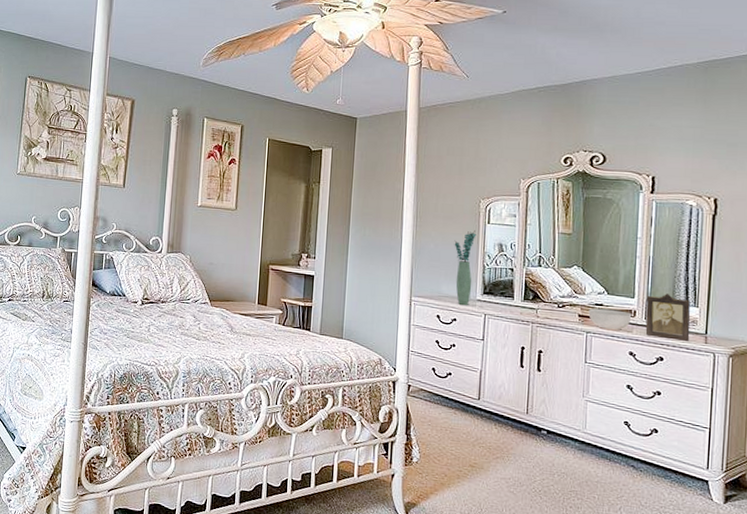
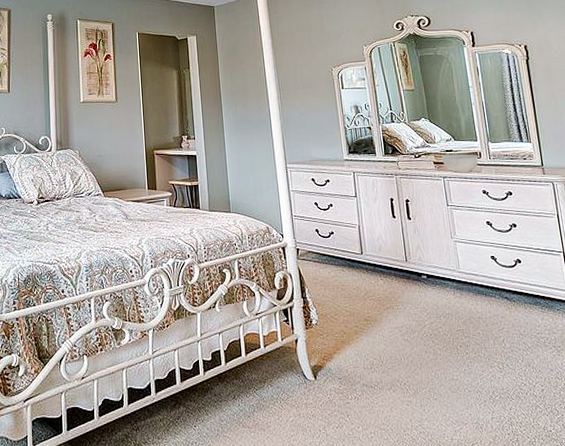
vase: present [454,229,476,306] -> none [316,95,339,167]
photo frame: present [645,294,691,342] -> none [487,134,530,175]

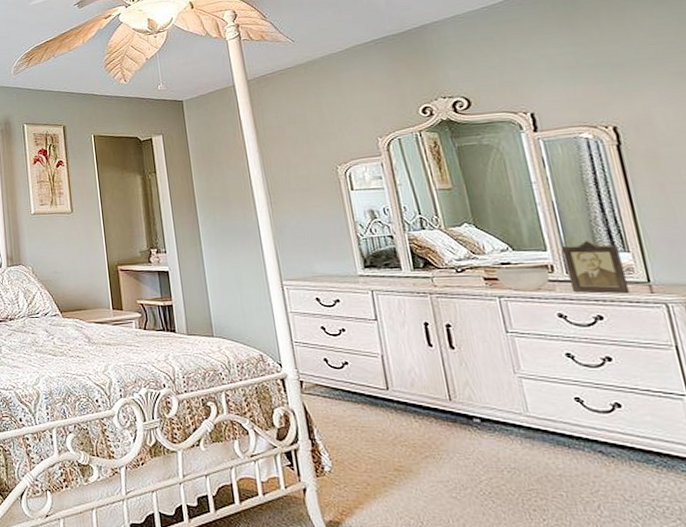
photo frame: none [487,134,530,175] -> present [562,241,630,294]

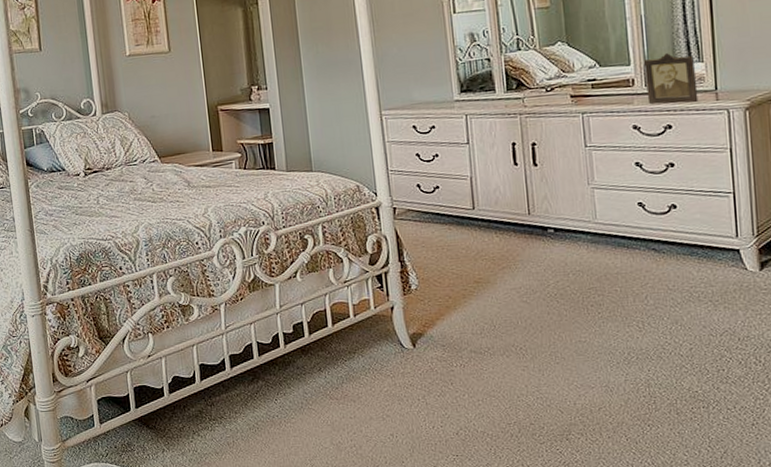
bowl: present [494,267,550,292] -> none [581,81,631,107]

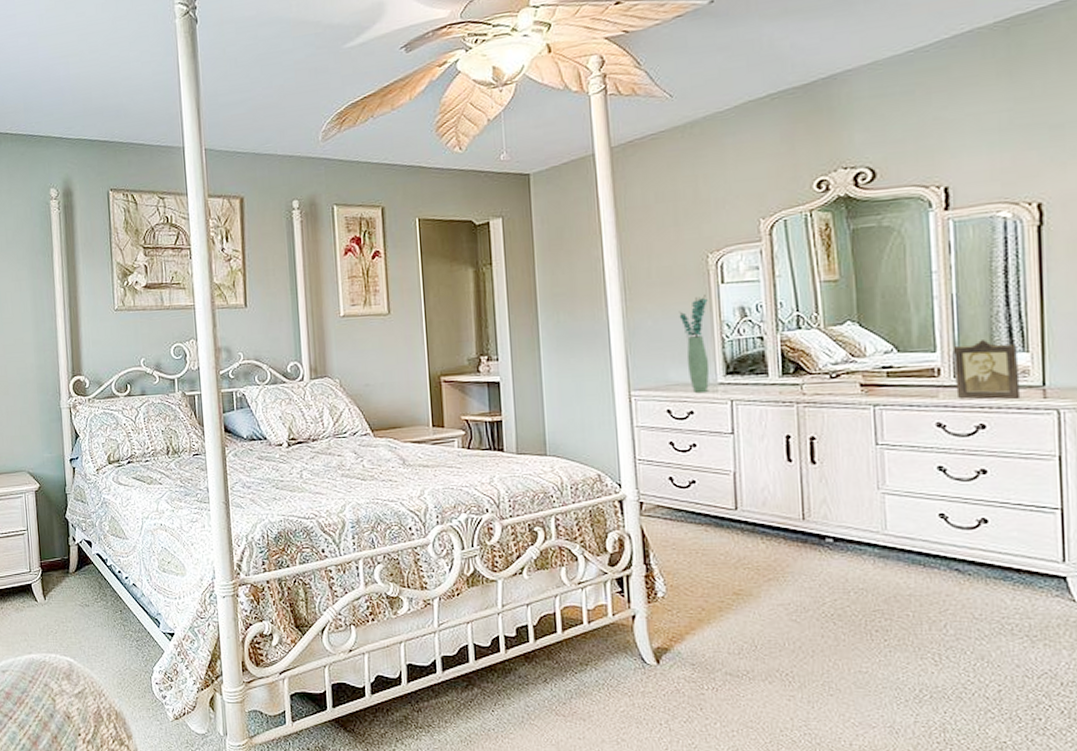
vase: none [419,23,447,111] -> present [679,293,710,394]

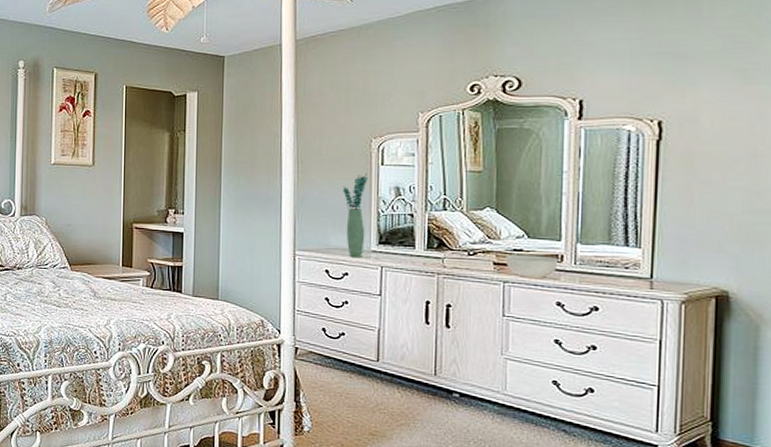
bowl: none [873,370,935,399] -> present [505,254,559,279]
photo frame: present [954,340,1021,400] -> none [575,234,632,289]

